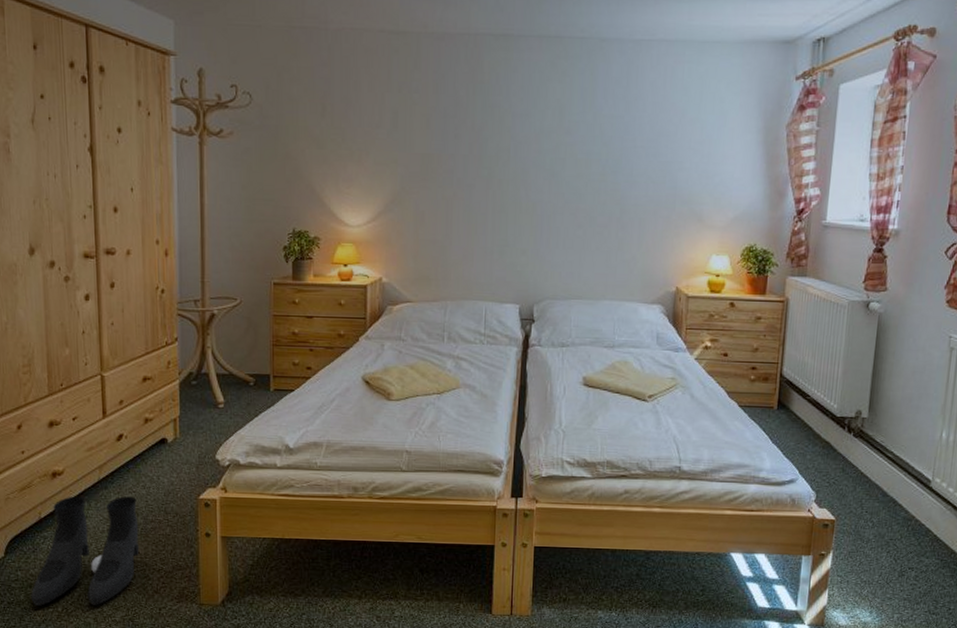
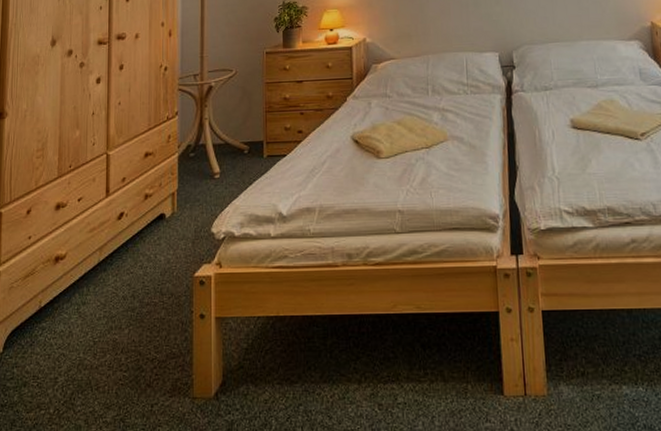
boots: present [31,496,140,606] -> none [24,278,135,407]

